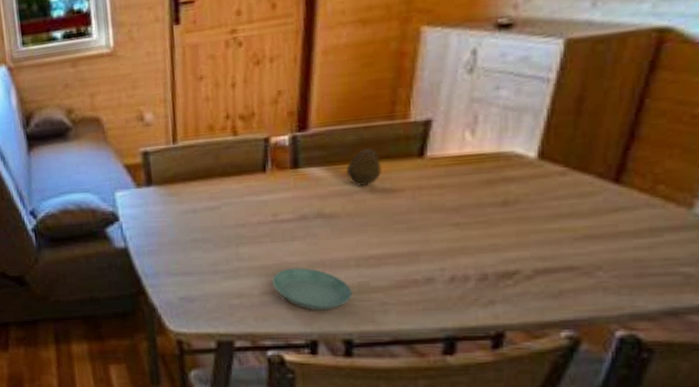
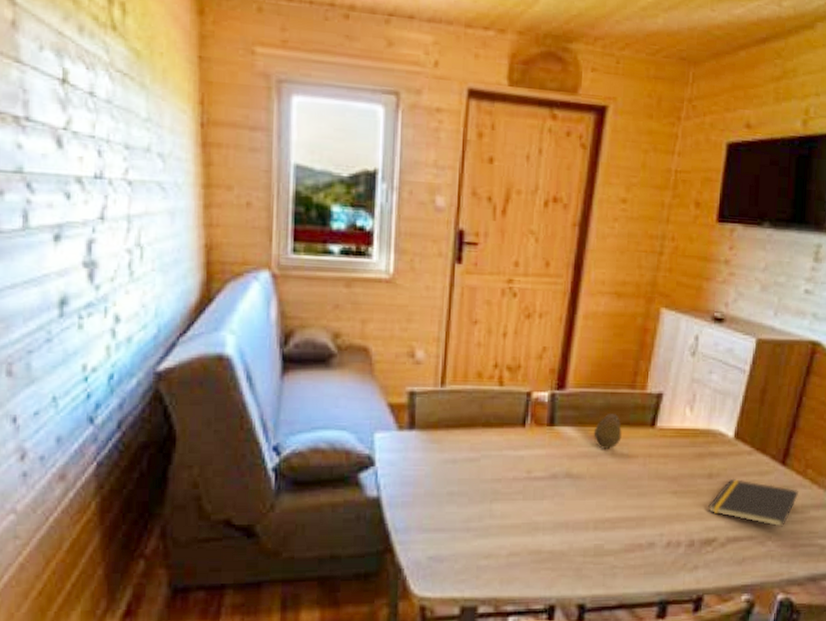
saucer: present [271,267,353,311] -> none [519,528,590,574]
notepad: none [505,203,643,255] -> present [708,478,798,527]

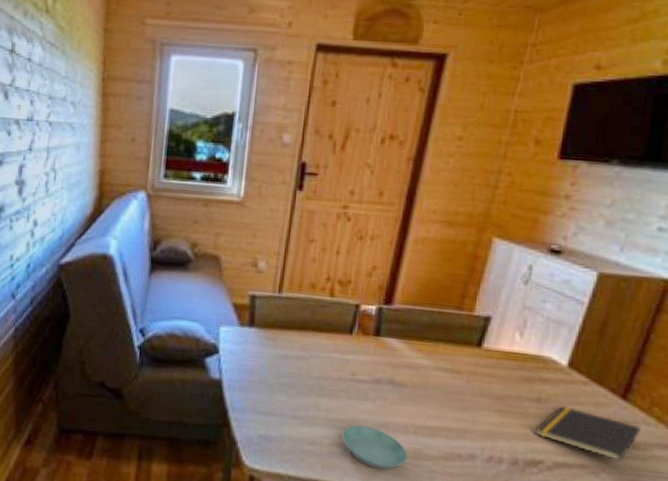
saucer: none [519,528,590,574] -> present [341,425,408,470]
fruit: present [593,414,622,449] -> none [418,331,447,363]

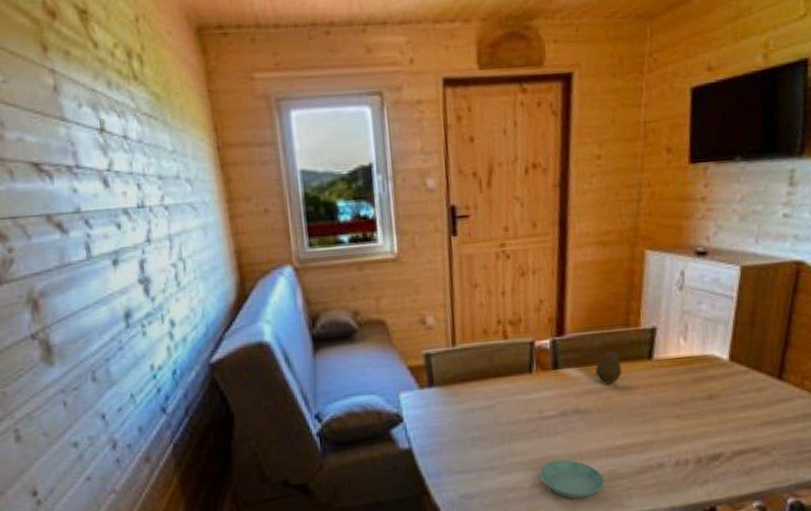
fruit: none [418,331,447,363] -> present [595,352,622,384]
notepad: present [535,405,641,461] -> none [711,397,798,437]

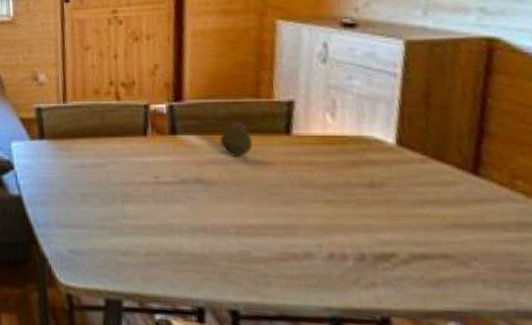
saucer: present [539,460,605,499] -> none [156,230,236,277]

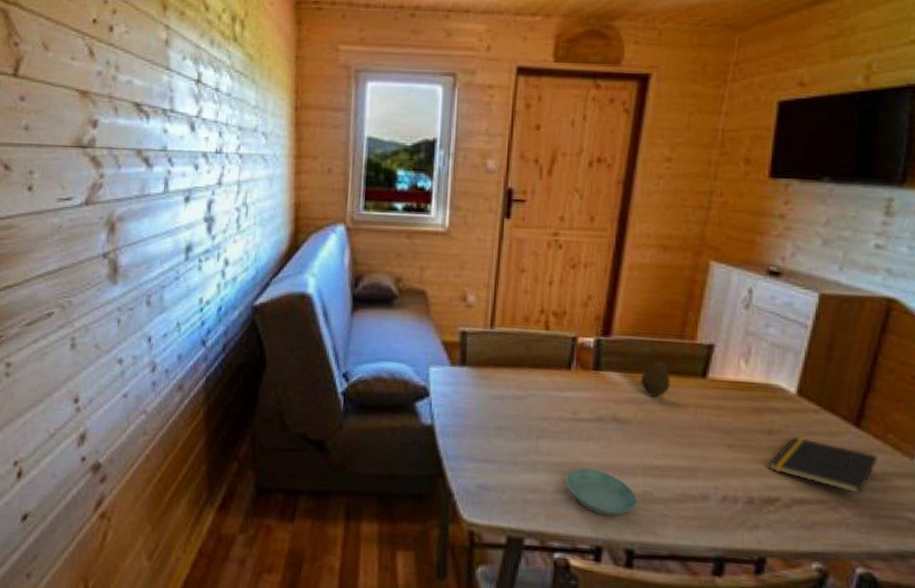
saucer: none [156,230,236,277] -> present [565,468,638,517]
notepad: none [376,188,508,247] -> present [769,436,877,494]

